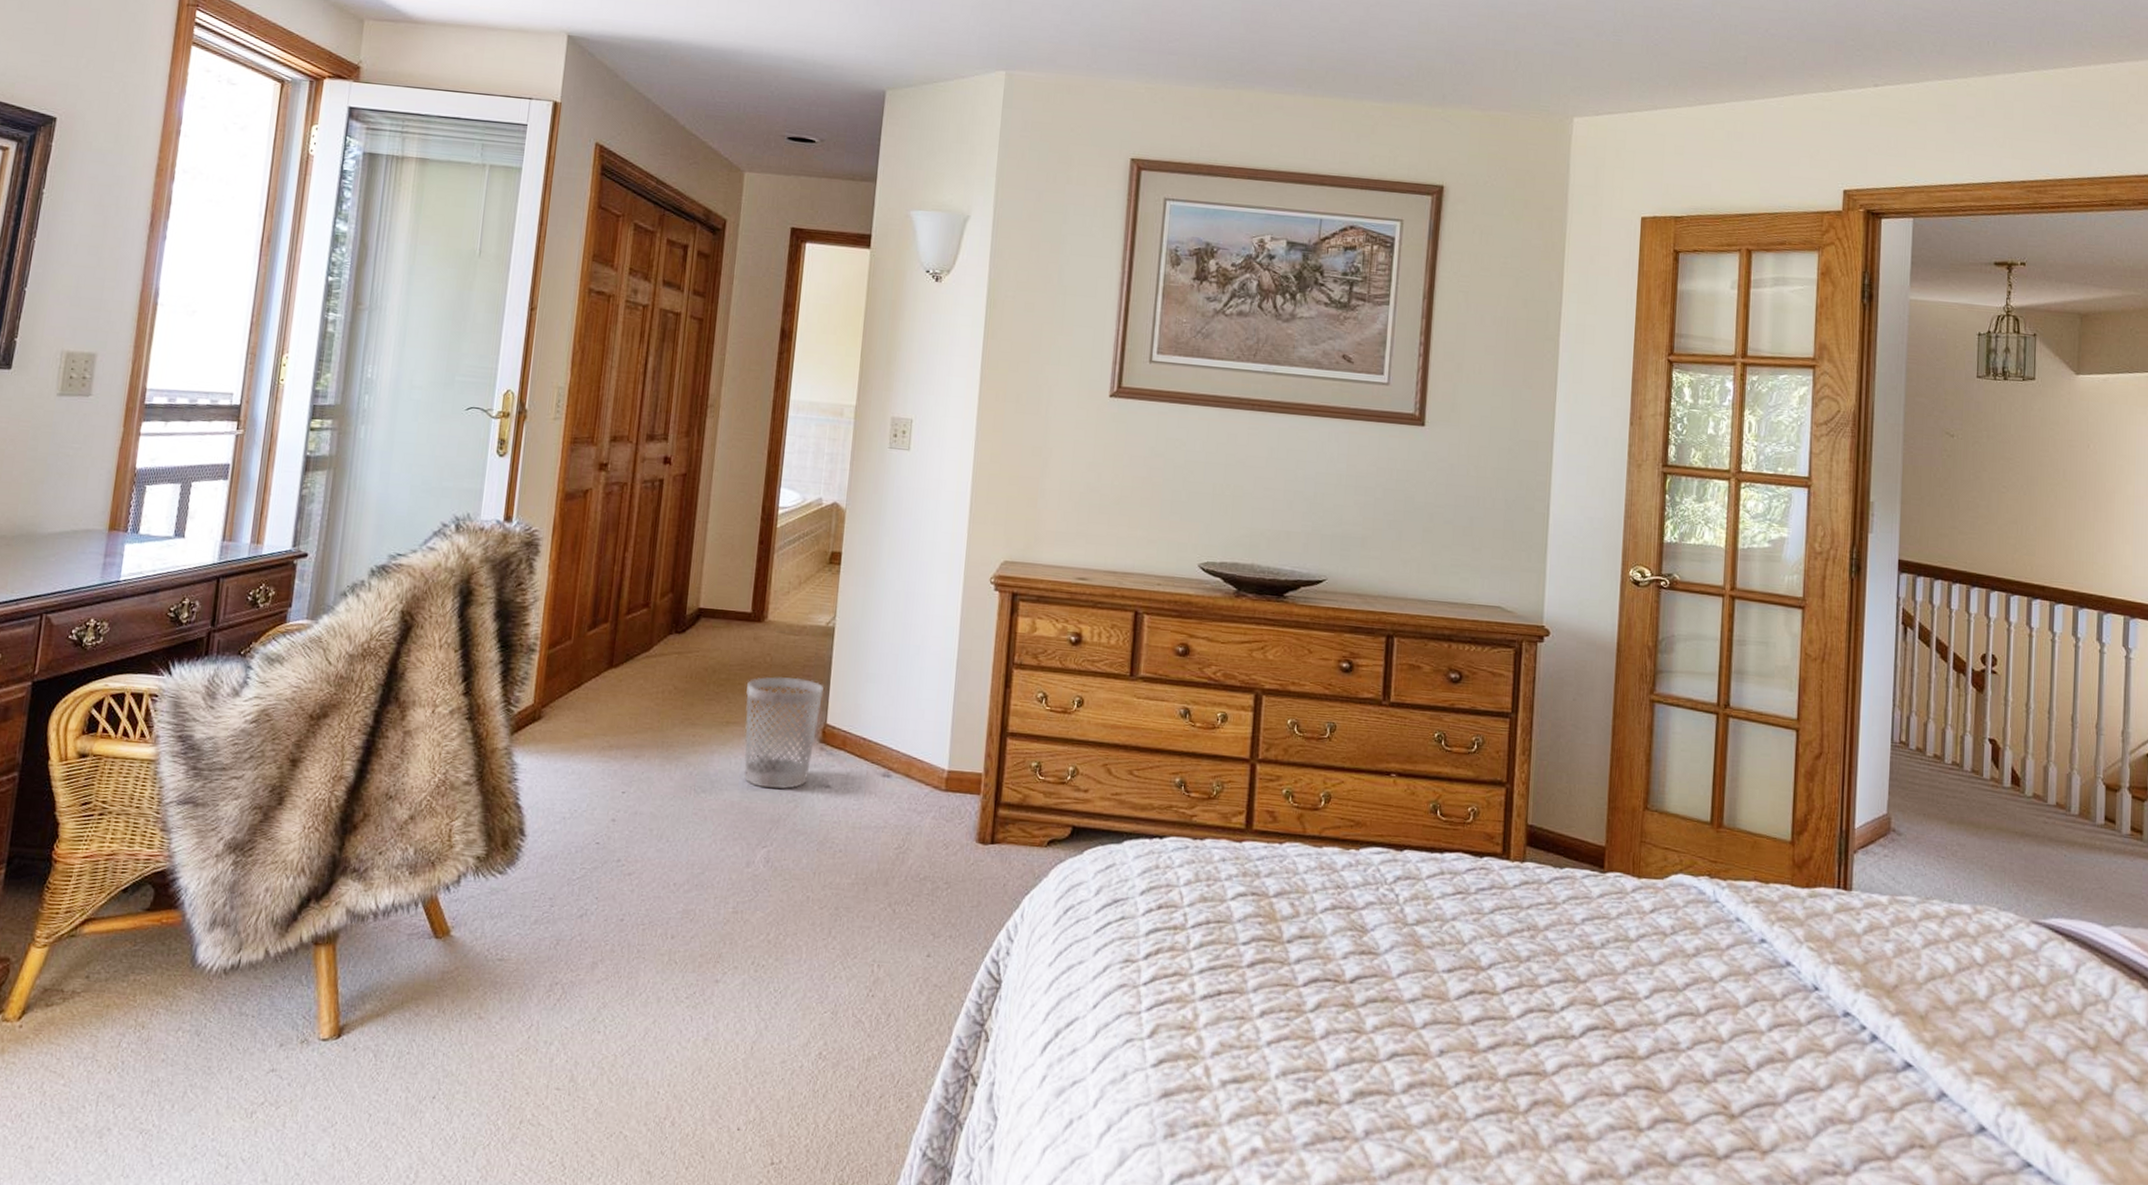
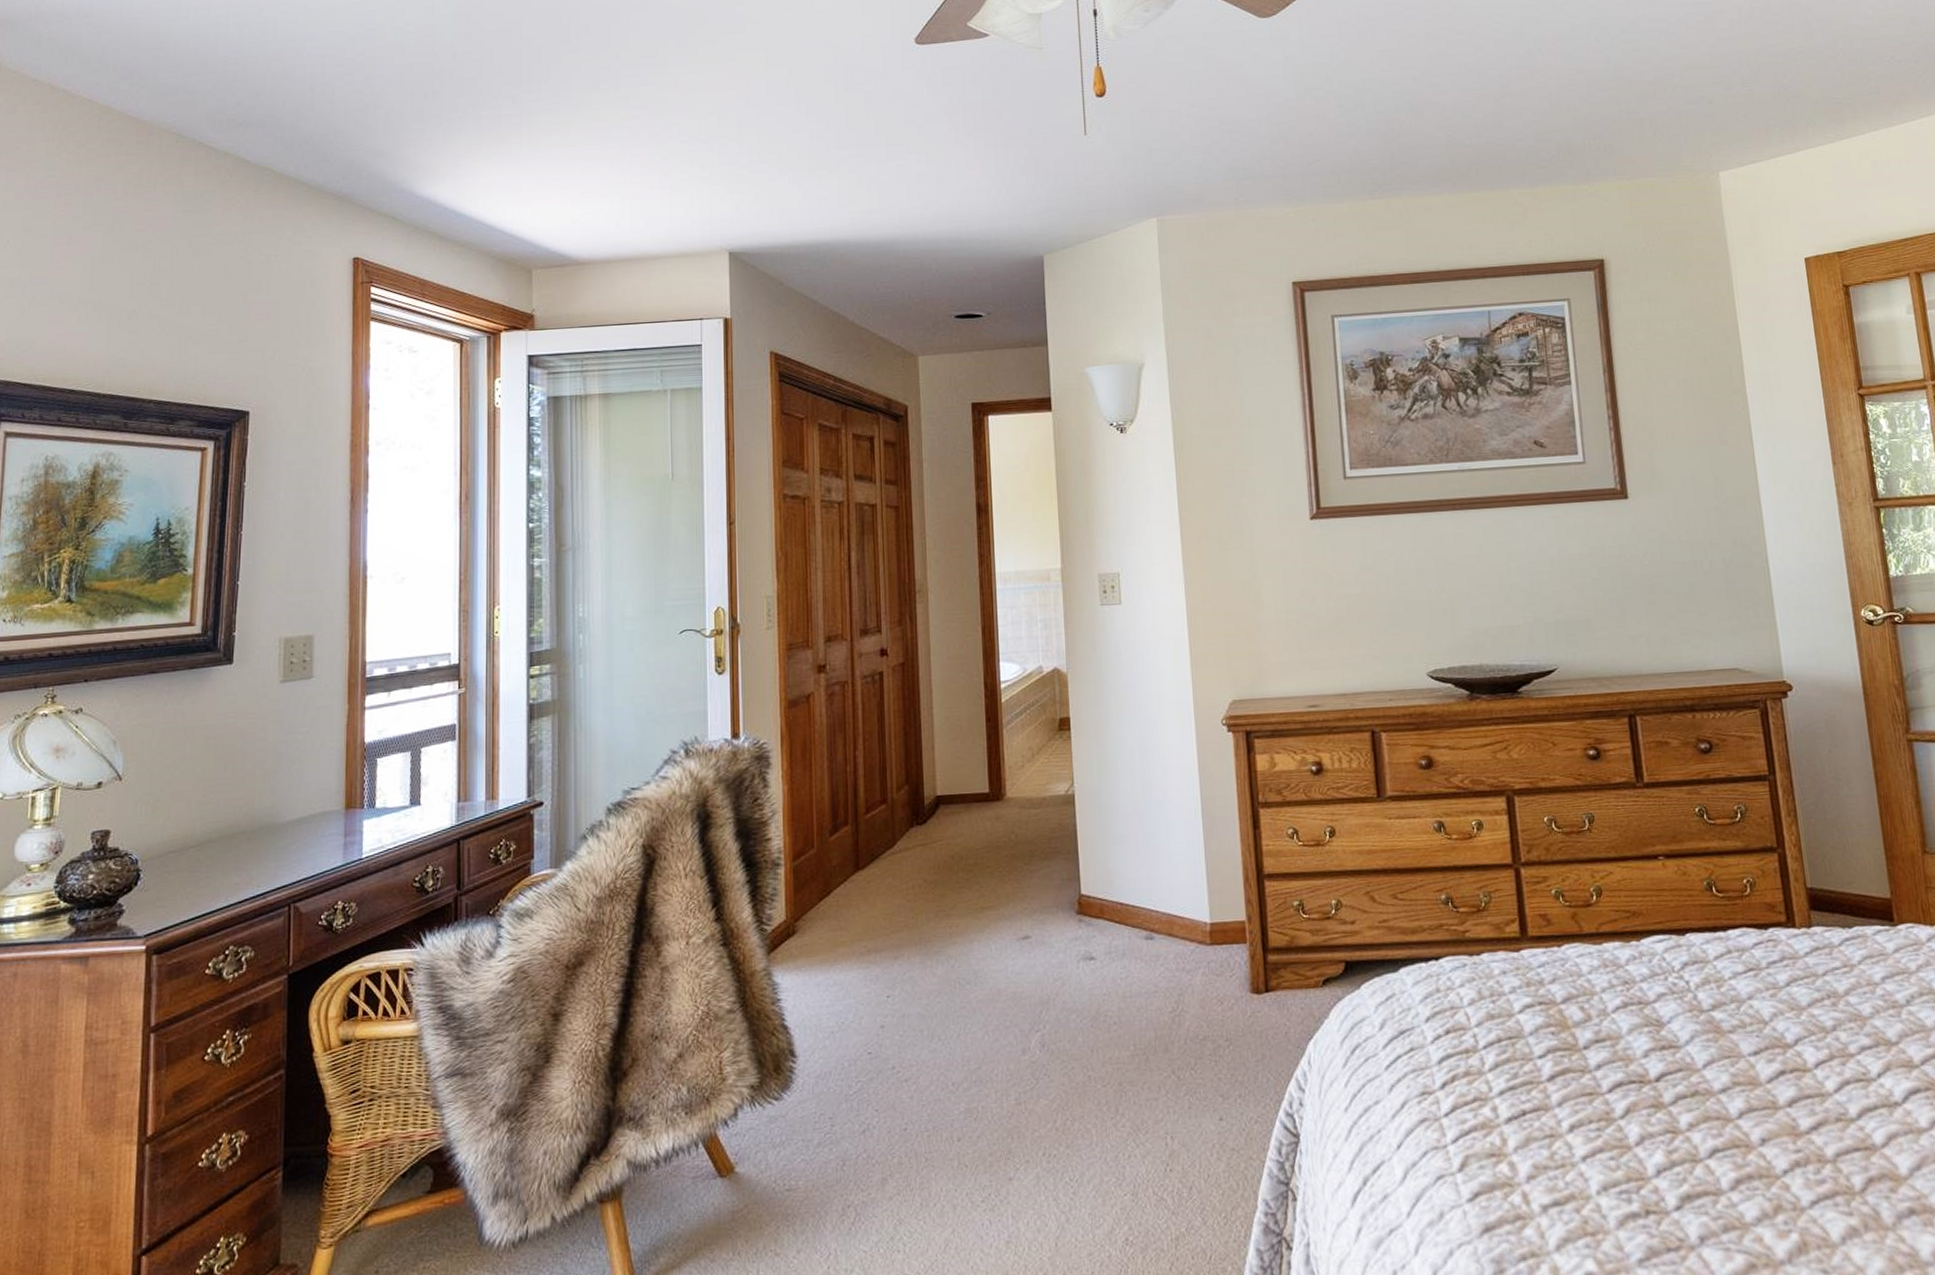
wastebasket: present [744,676,824,790] -> none [996,851,1074,970]

